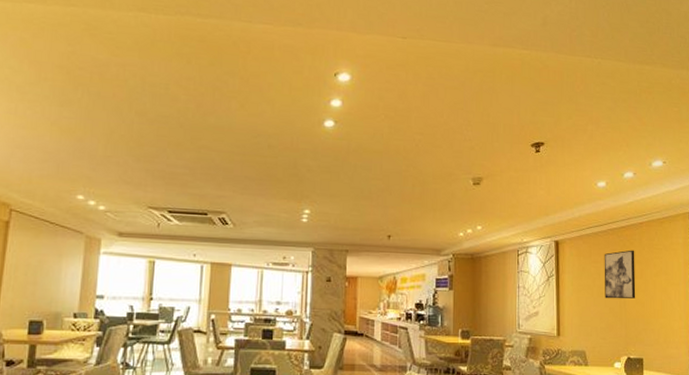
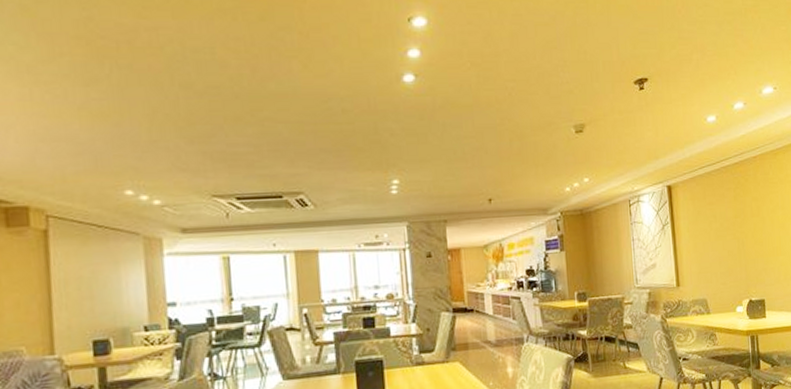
wall art: present [604,250,636,299] -> none [719,186,754,242]

